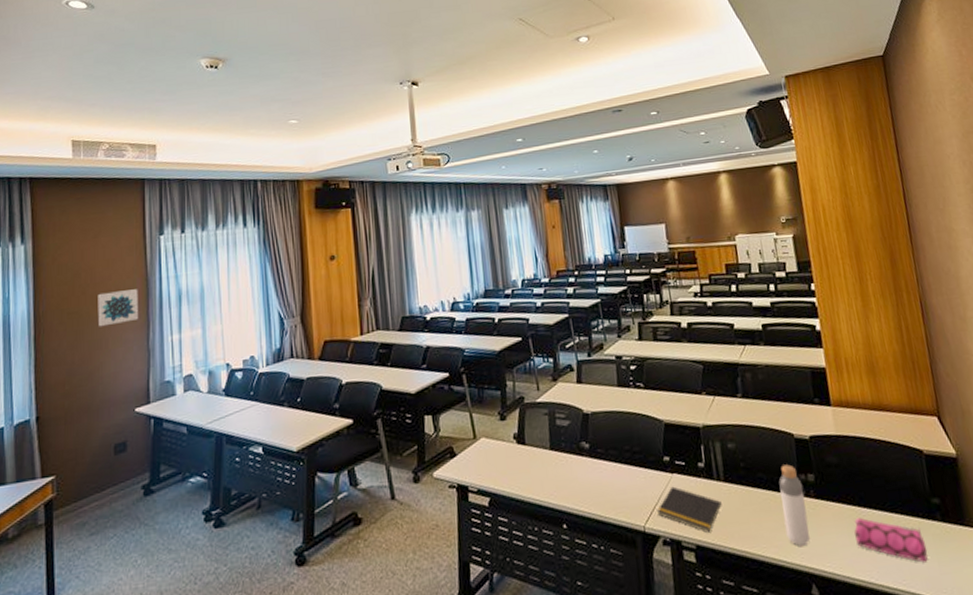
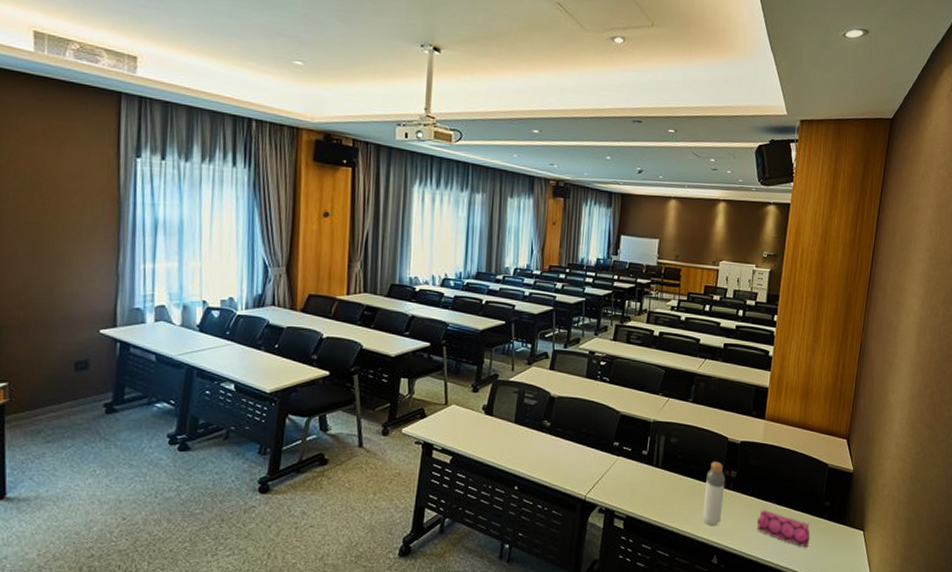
wall art: present [97,289,138,327] -> none [60,207,108,243]
notepad: present [657,486,722,533] -> none [599,467,655,507]

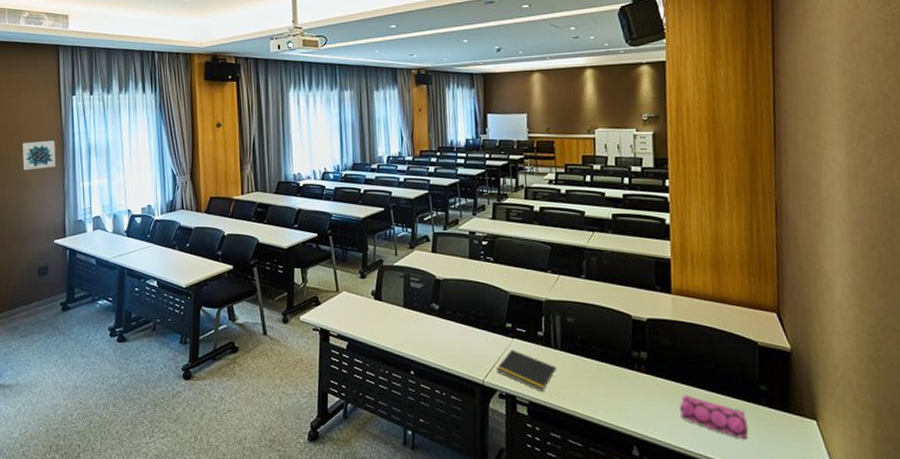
wall art: none [60,207,108,243] -> present [23,141,55,171]
notepad: none [599,467,655,507] -> present [496,349,557,392]
bottle: present [702,461,726,525] -> none [612,341,637,412]

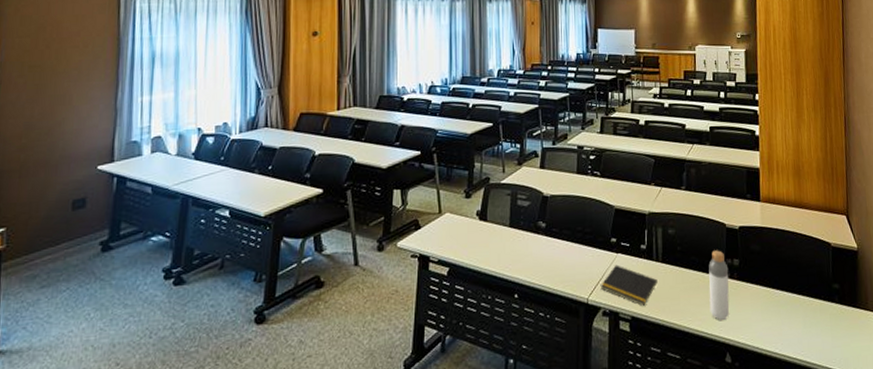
wall art: present [23,141,55,171] -> none [62,47,108,83]
bottle: none [612,341,637,412] -> present [708,250,730,320]
pencil case: present [680,394,749,440] -> none [767,297,824,337]

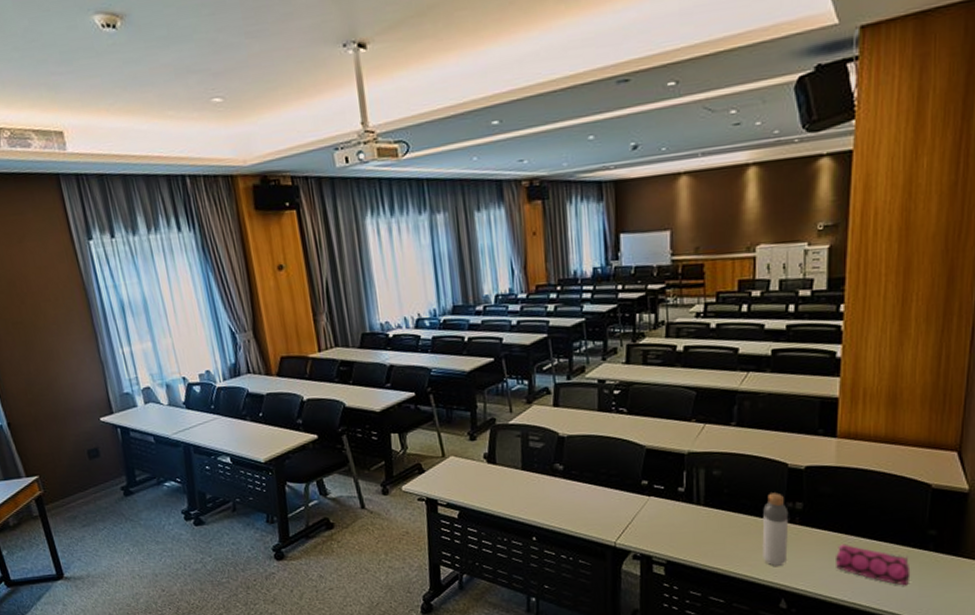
notepad: present [601,264,658,306] -> none [630,508,699,550]
pencil case: none [767,297,824,337] -> present [836,543,911,586]

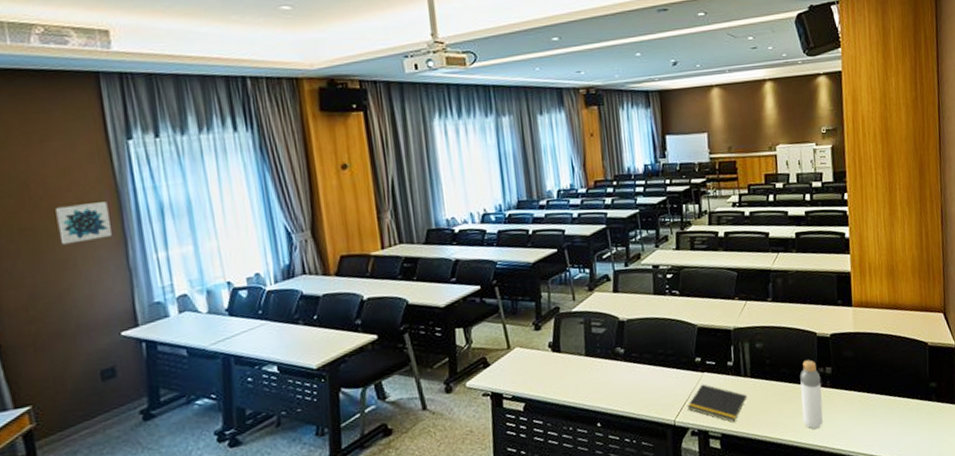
wall art: none [38,299,84,338] -> present [55,201,112,245]
notepad: none [630,508,699,550] -> present [687,384,747,423]
pencil case: present [836,543,911,586] -> none [862,401,922,436]

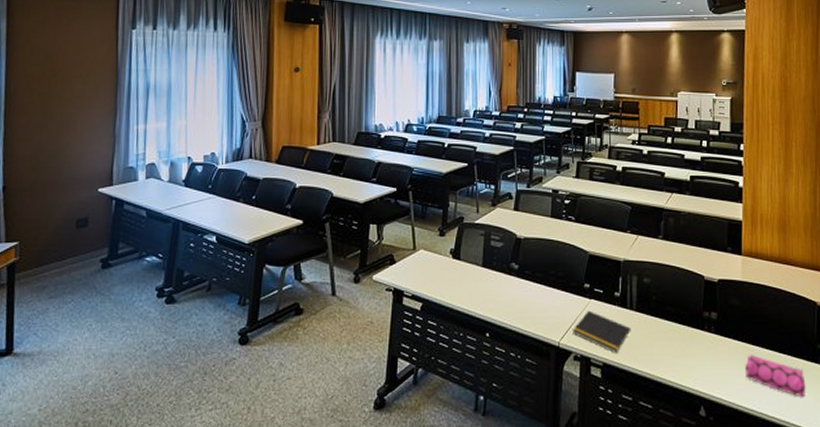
wall art: present [55,201,112,245] -> none [67,78,108,110]
bottle: present [800,359,824,429] -> none [684,302,706,373]
pencil case: none [862,401,922,436] -> present [745,354,806,398]

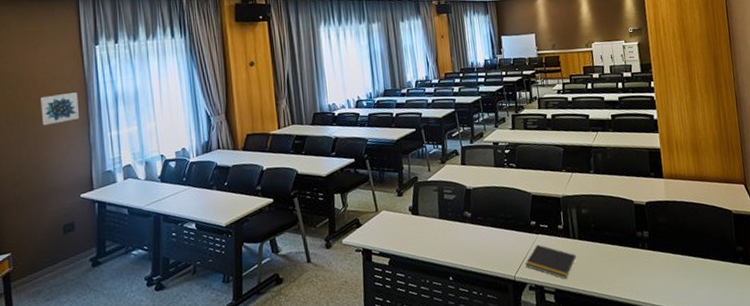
wall art: none [67,78,108,110] -> present [41,92,79,126]
pencil case: present [745,354,806,398] -> none [678,263,732,295]

